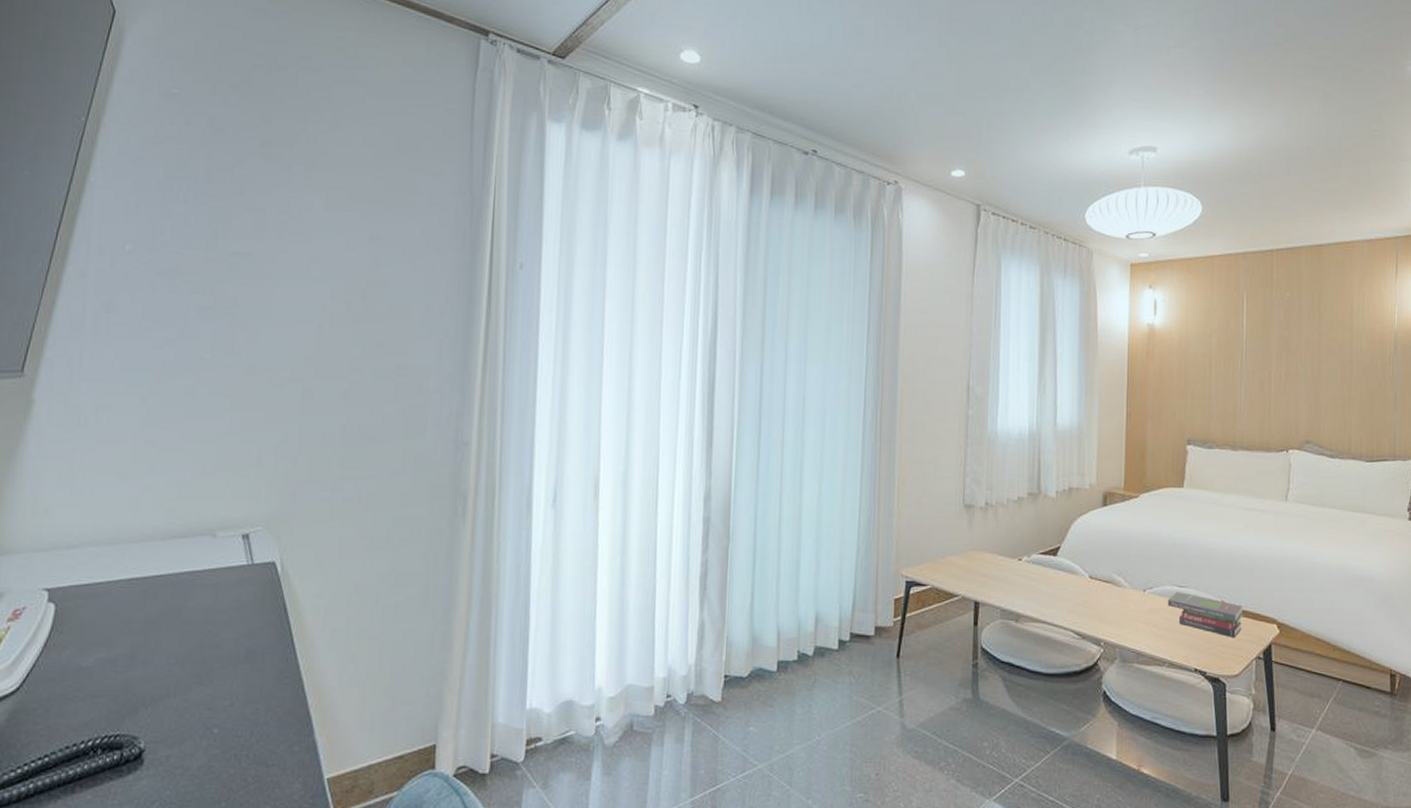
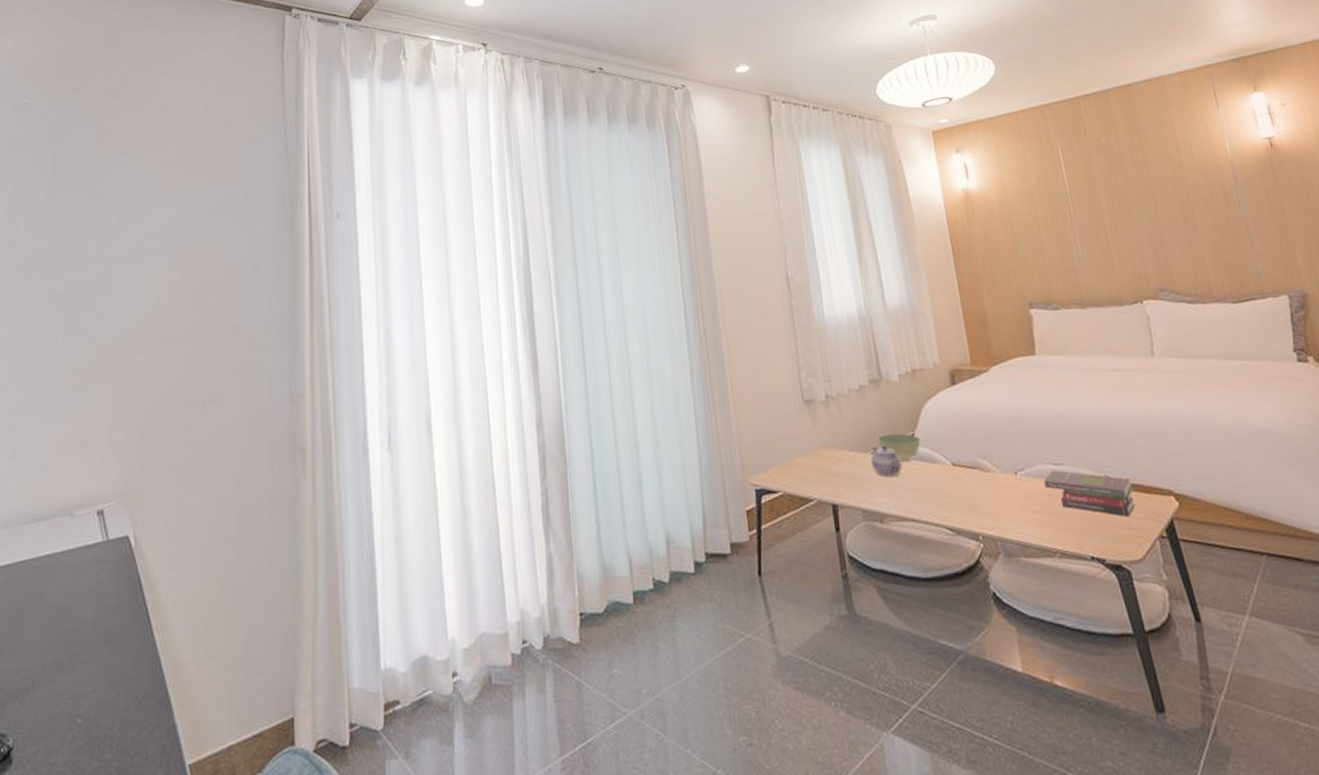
teapot: none [1016,553,1045,583] -> present [870,445,903,478]
bowl: none [1026,544,1066,570] -> present [877,433,921,462]

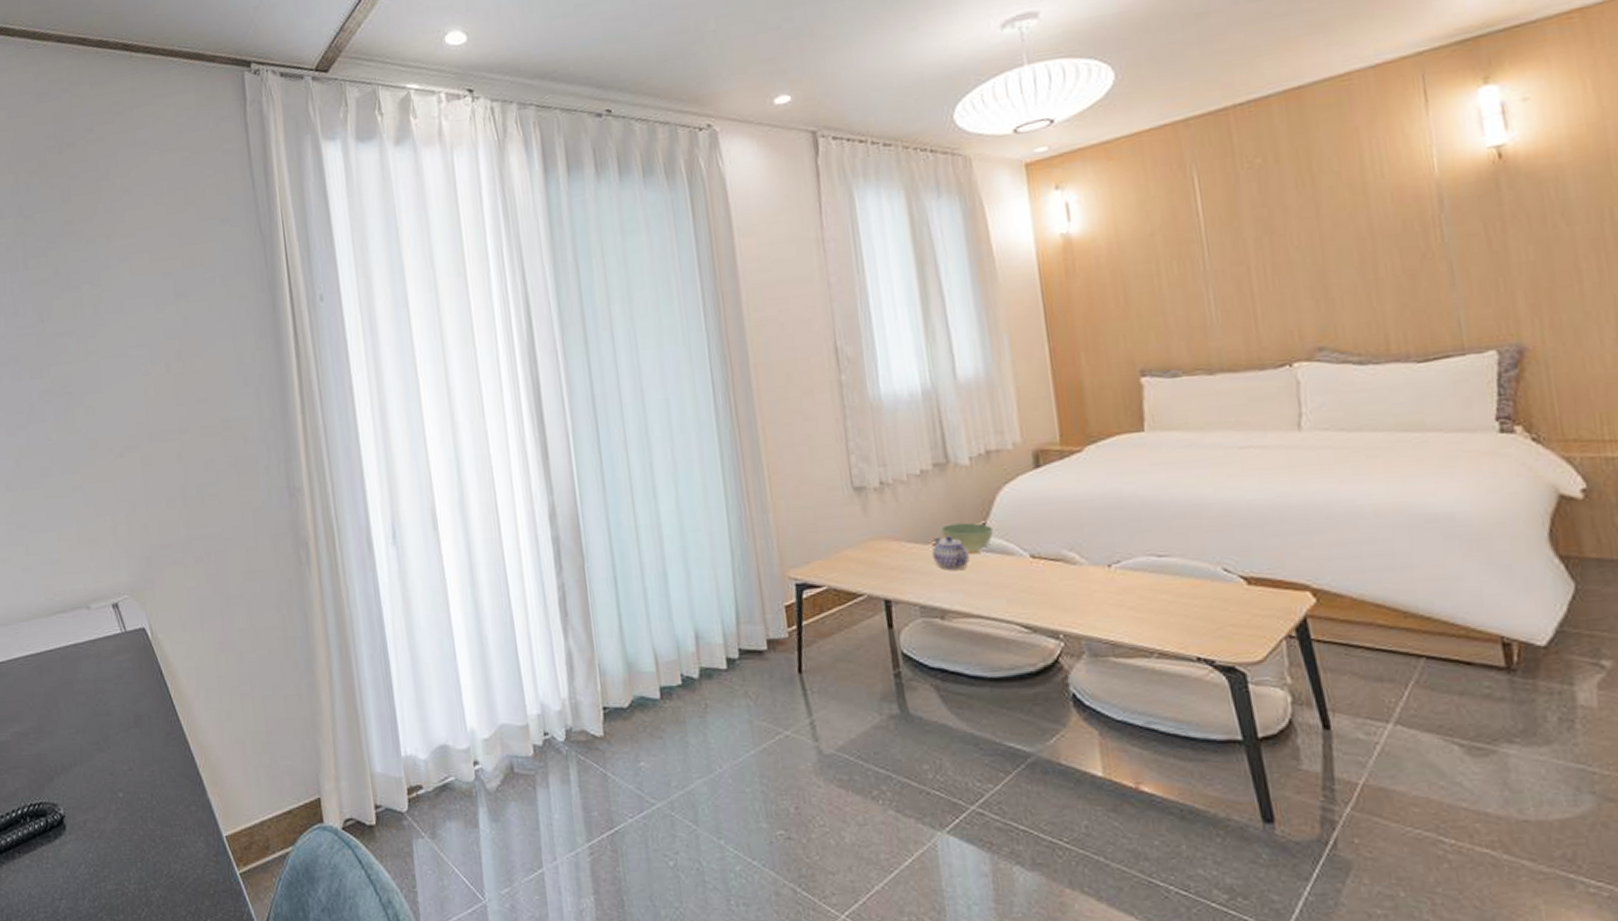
books: present [1043,470,1135,517] -> none [1143,562,1259,615]

